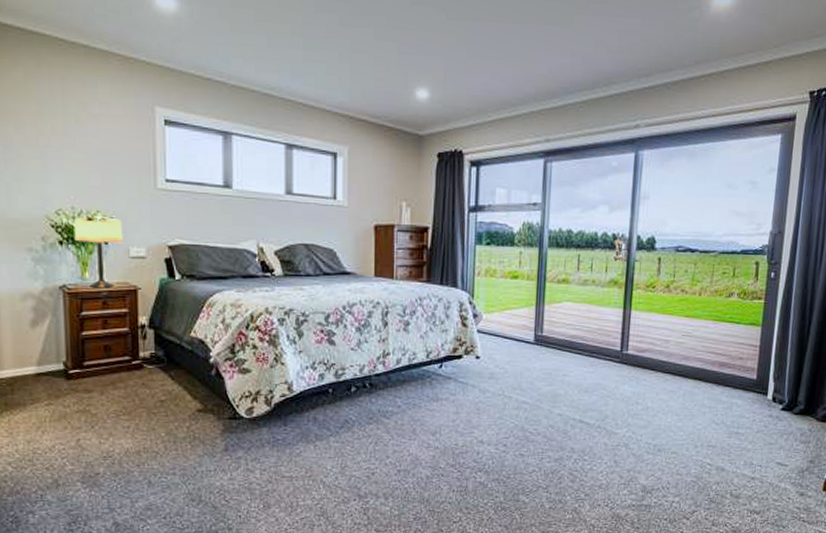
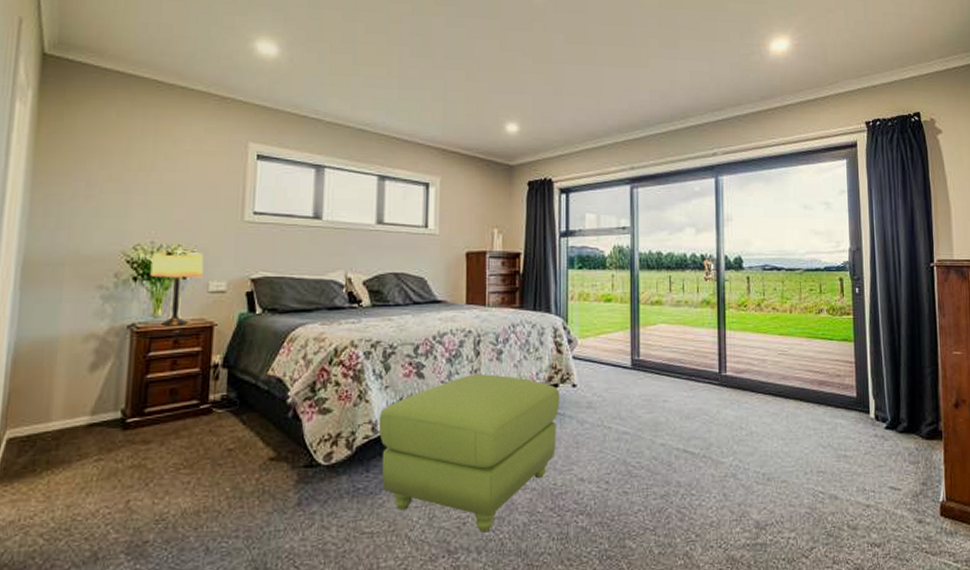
ottoman: none [294,343,464,482] -> present [378,374,560,533]

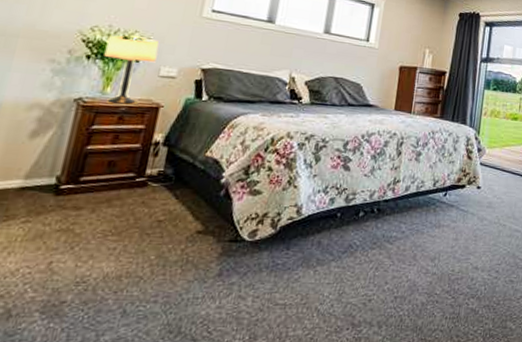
ottoman: present [378,374,560,533] -> none [300,171,466,309]

